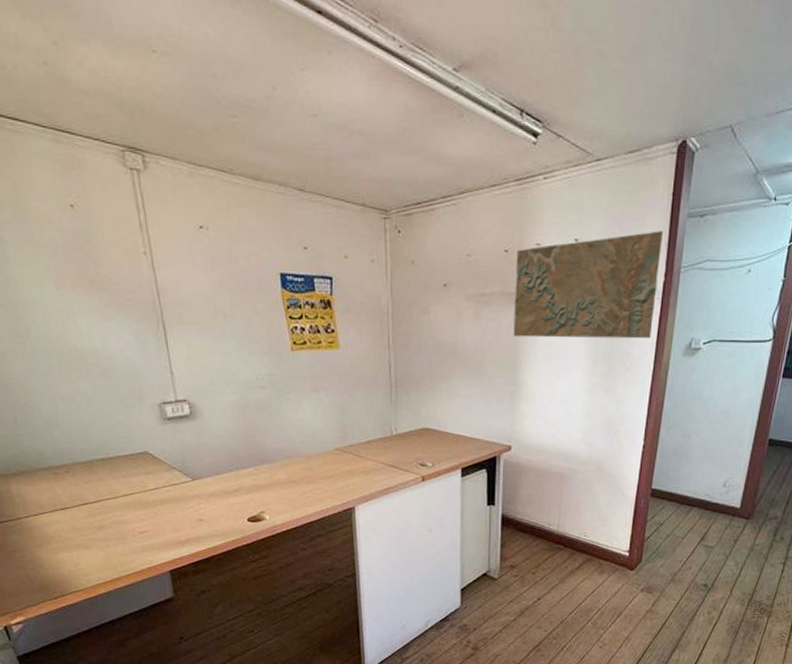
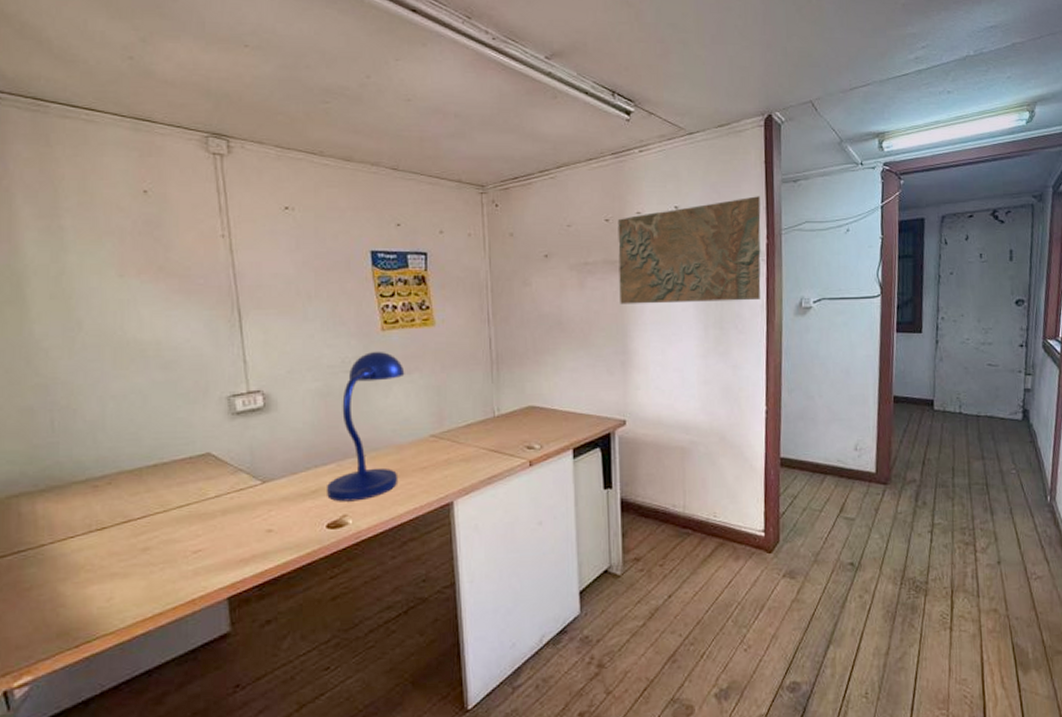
desk lamp: none [247,369,313,501] -> present [327,351,405,502]

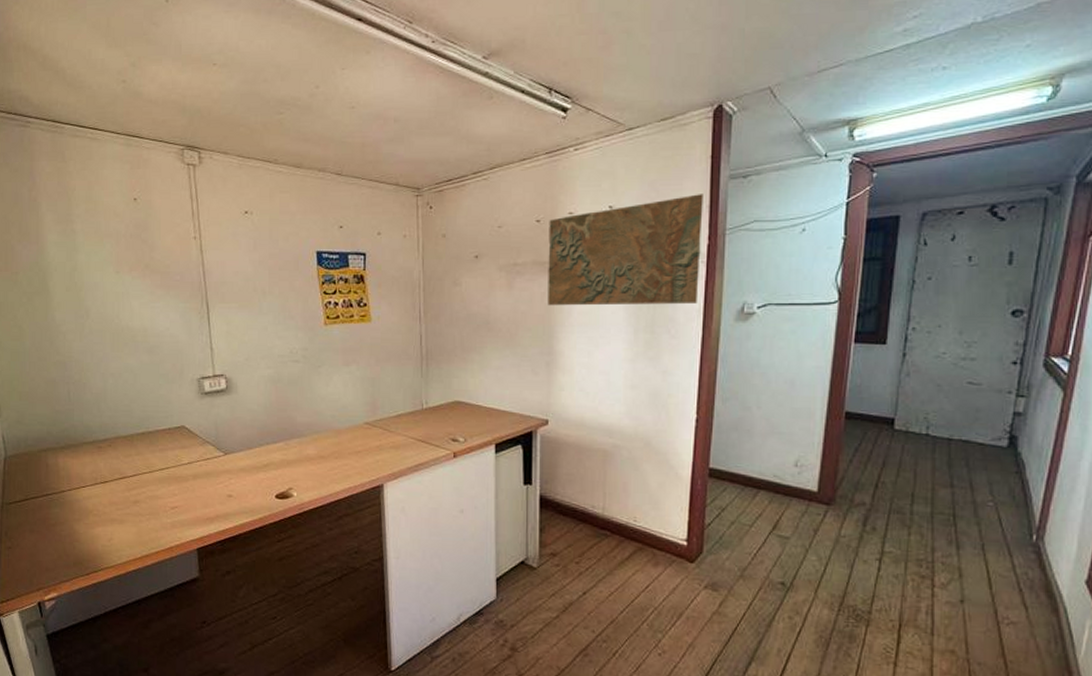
desk lamp: present [327,351,405,502] -> none [276,343,344,477]

